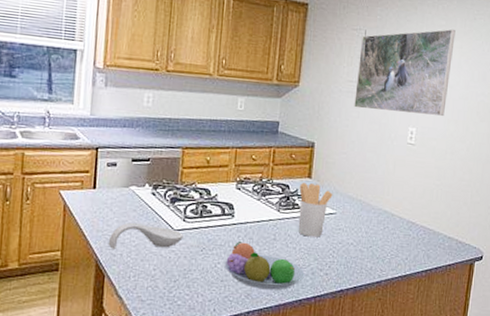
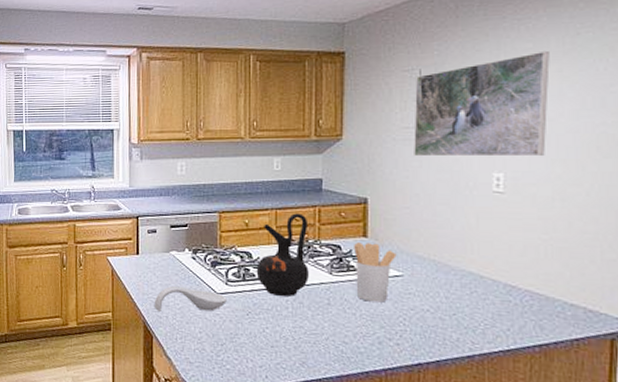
ceramic jug: none [213,153,264,232] -> present [256,213,309,296]
fruit bowl: present [224,240,305,290] -> none [273,305,369,360]

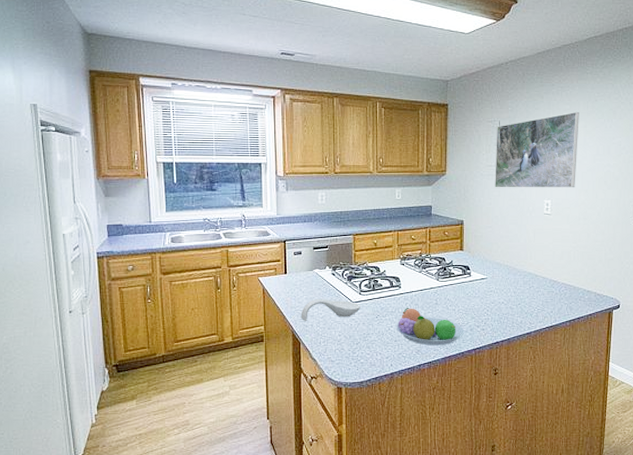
ceramic jug: present [256,213,309,296] -> none [383,234,422,300]
fruit bowl: none [273,305,369,360] -> present [396,307,464,346]
utensil holder: present [354,242,397,303] -> none [454,255,483,300]

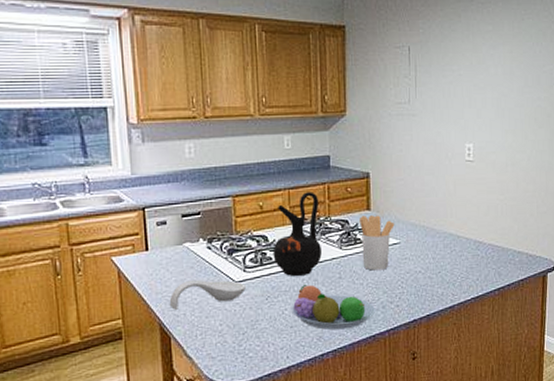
ceramic jug: none [383,234,422,300] -> present [272,192,322,276]
utensil holder: none [454,255,483,300] -> present [360,215,395,271]
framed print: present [495,111,579,188] -> none [405,33,504,131]

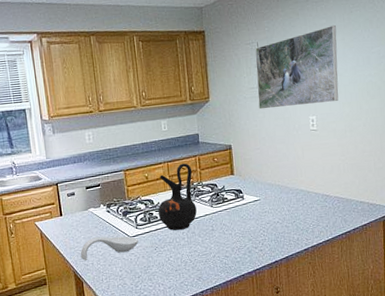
fruit bowl: present [292,283,375,330] -> none [175,236,243,272]
utensil holder: present [360,215,395,271] -> none [226,178,255,223]
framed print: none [405,33,504,131] -> present [255,24,339,110]

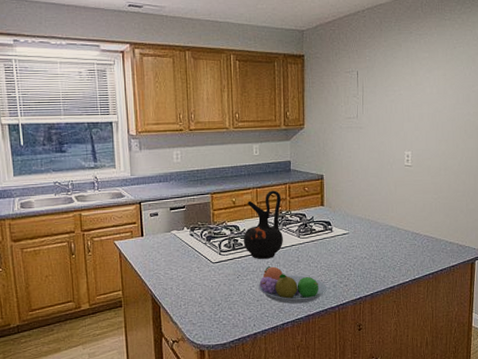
spoon rest: present [80,236,139,261] -> none [159,260,221,284]
fruit bowl: none [175,236,243,272] -> present [258,265,327,304]
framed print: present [255,24,339,110] -> none [354,59,438,141]

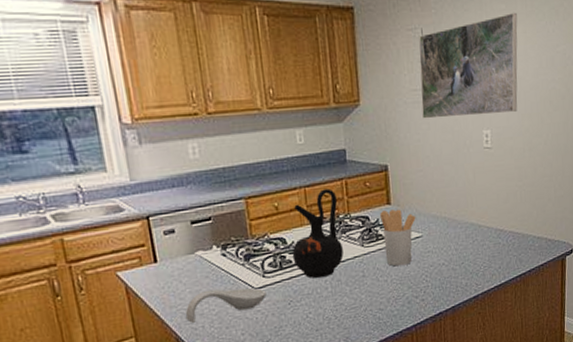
spoon rest: none [159,260,221,284] -> present [185,287,267,323]
fruit bowl: present [258,265,327,304] -> none [316,285,401,330]
utensil holder: none [315,210,344,256] -> present [380,209,416,267]
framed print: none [354,59,438,141] -> present [419,12,518,119]

